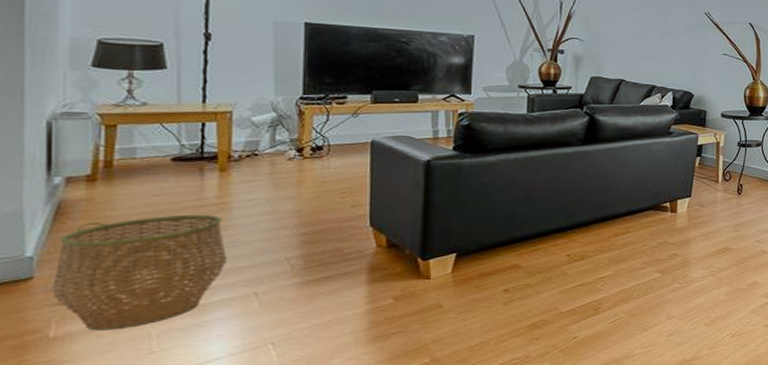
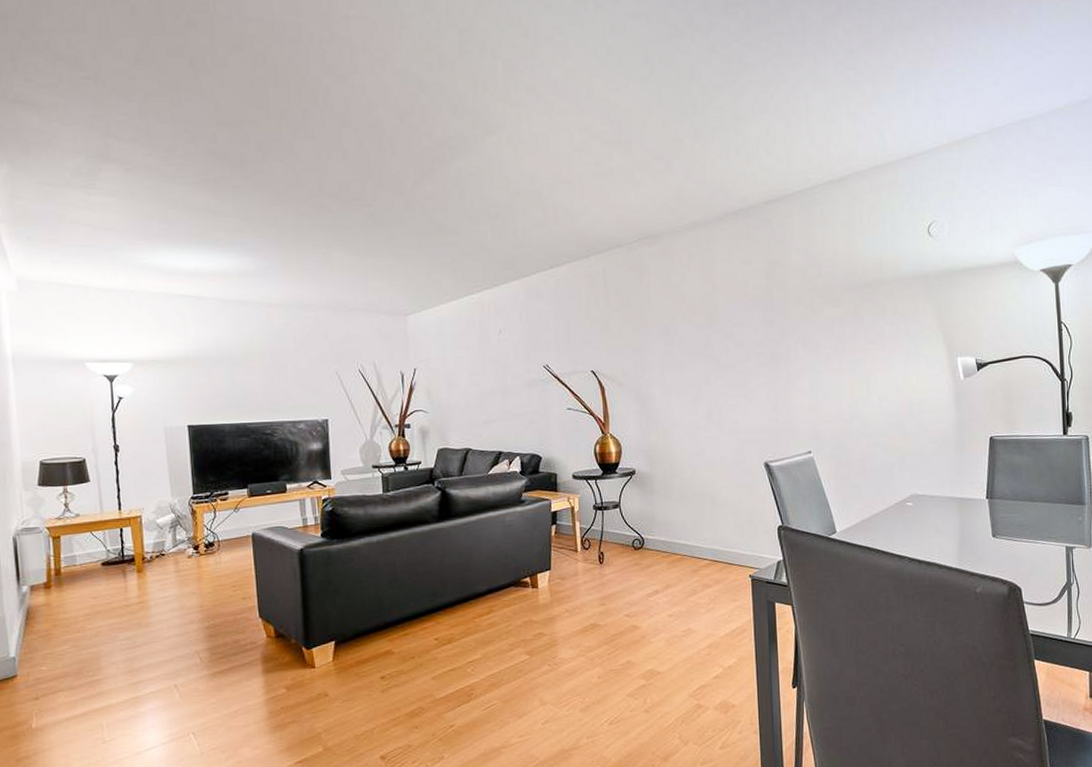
basket: present [50,214,228,331] -> none [29,613,152,722]

